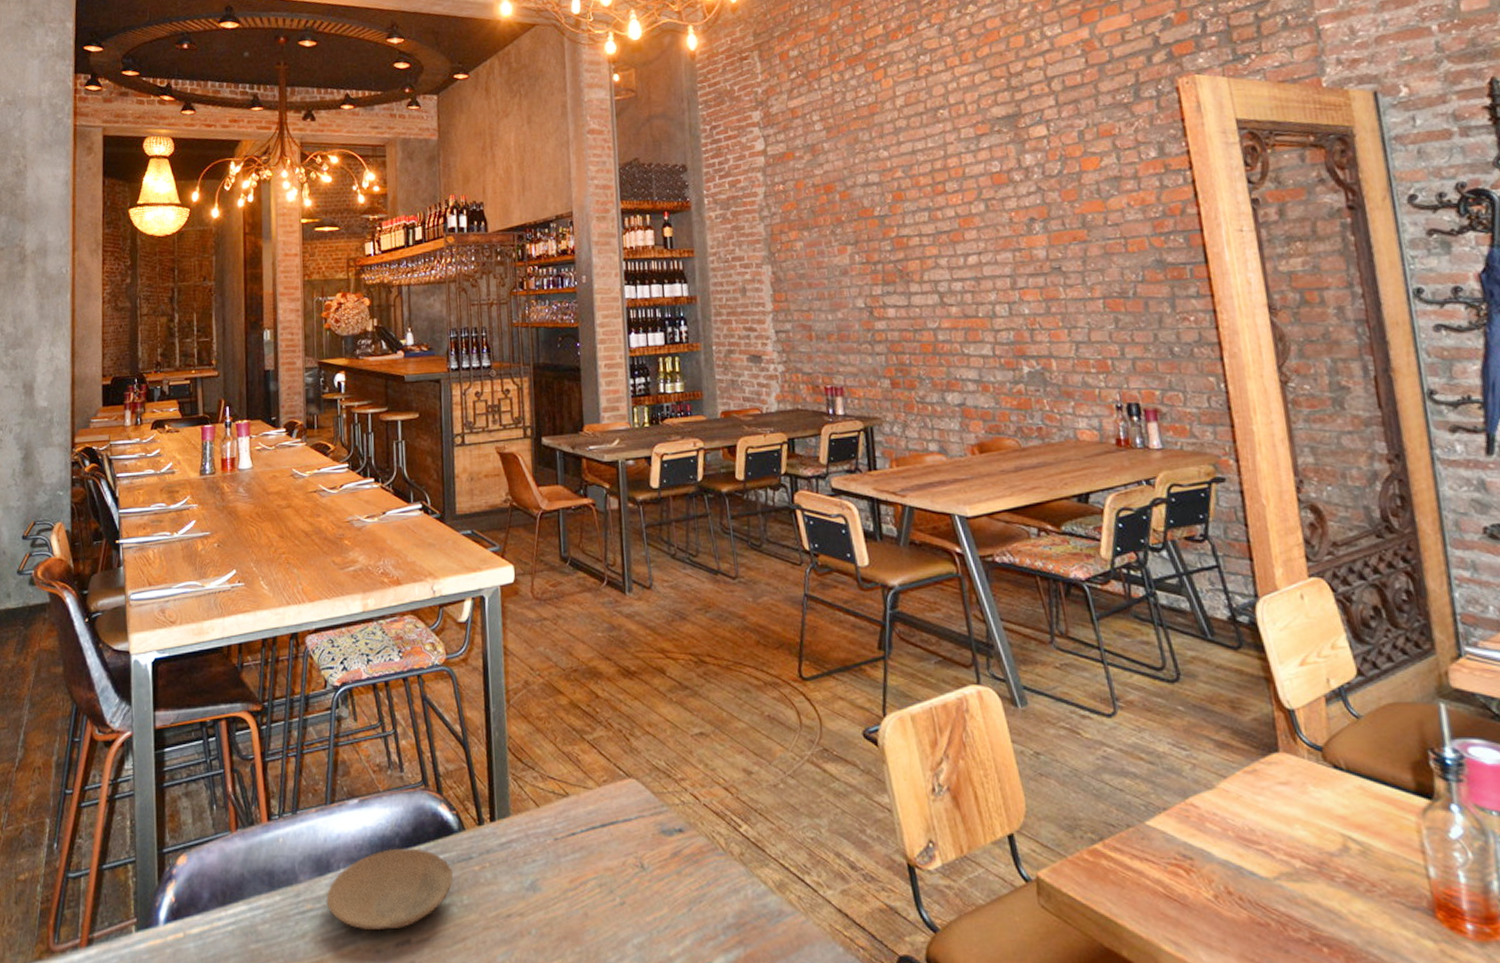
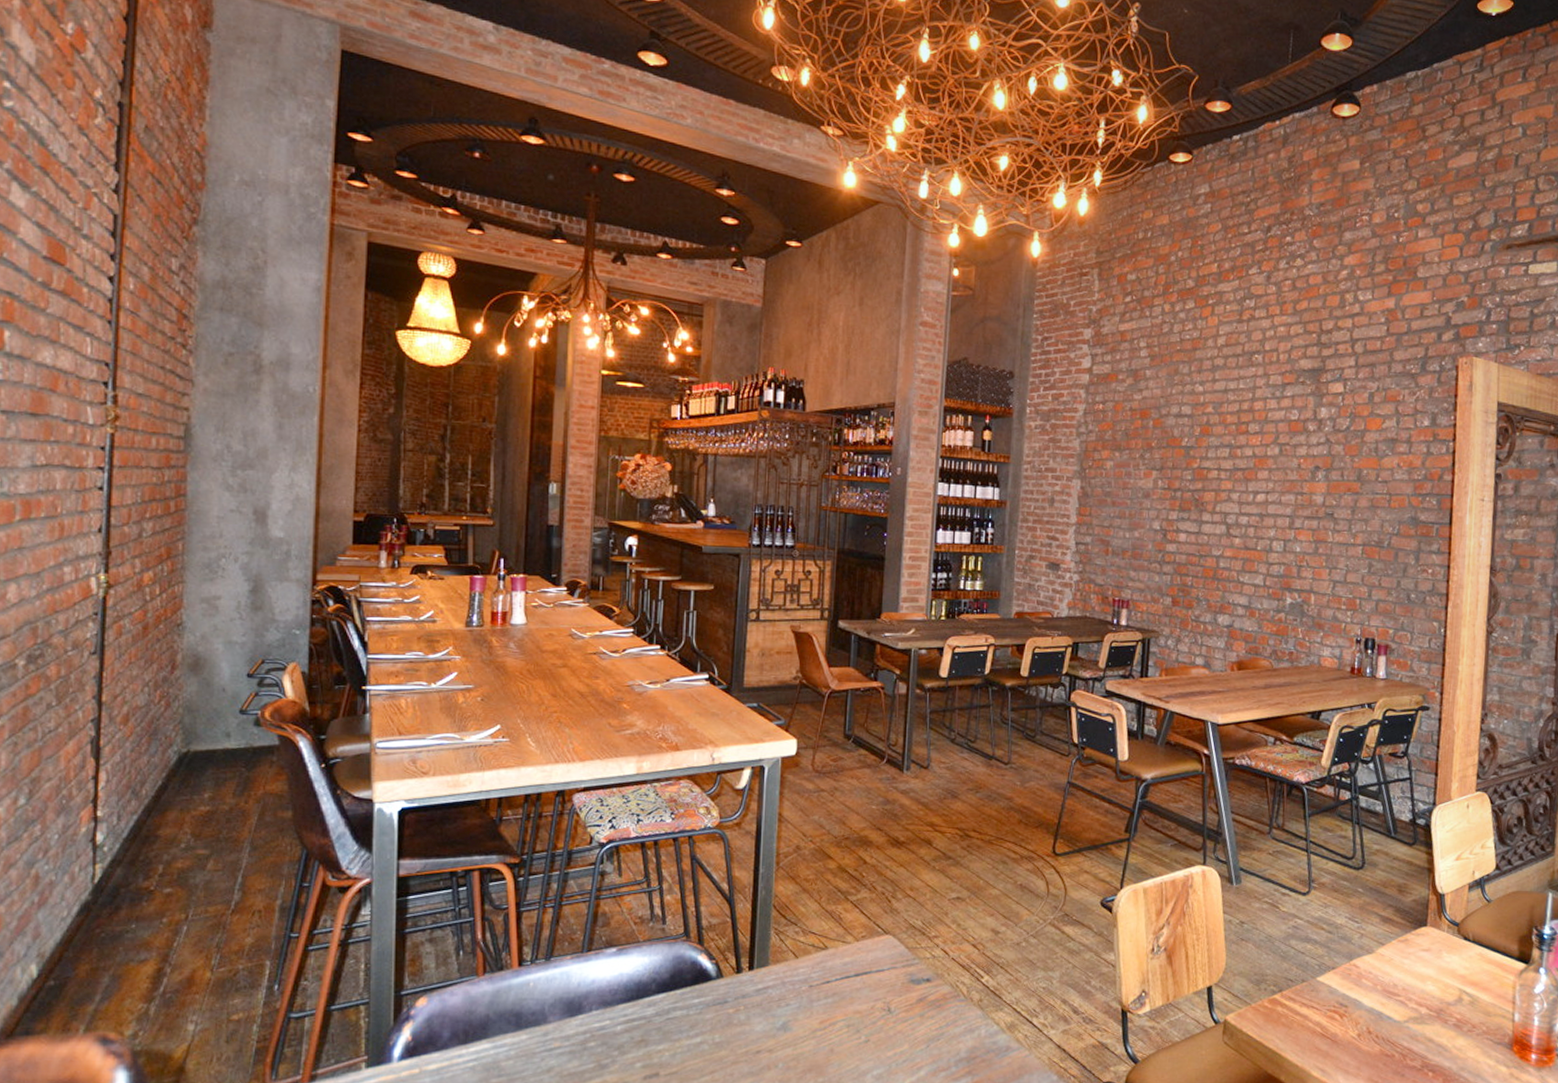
plate: present [326,848,453,931] -> none [575,992,707,1066]

